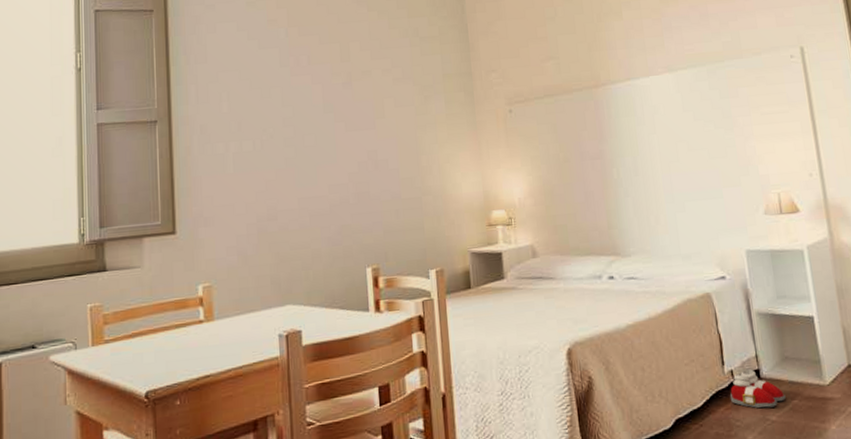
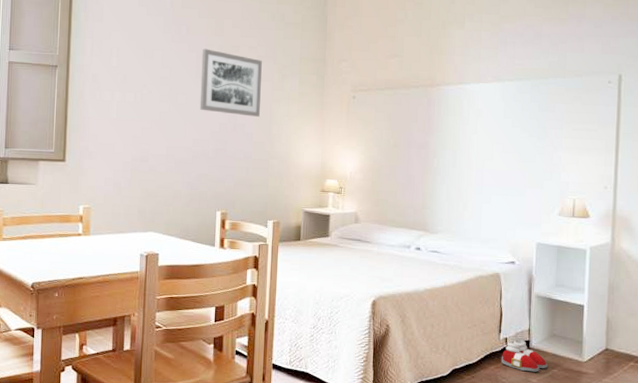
wall art: none [328,78,404,151] -> present [199,48,262,117]

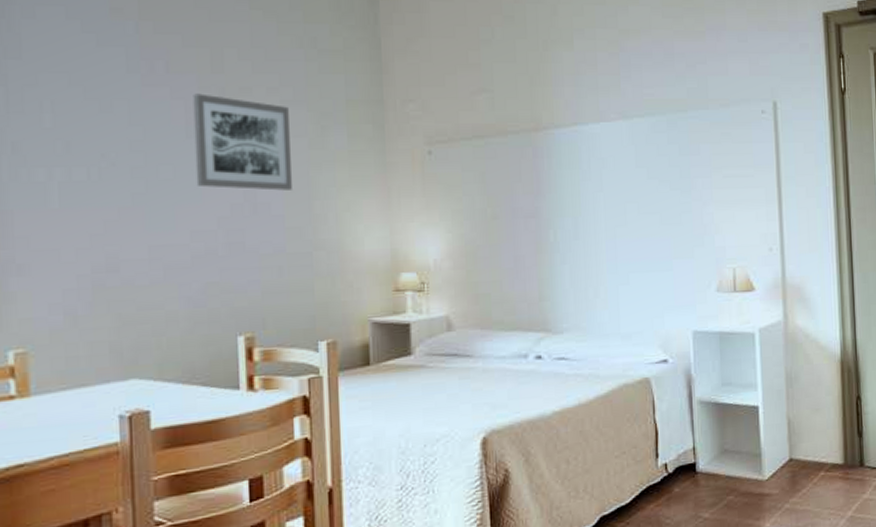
slippers: present [501,339,548,372] -> none [661,462,721,505]

